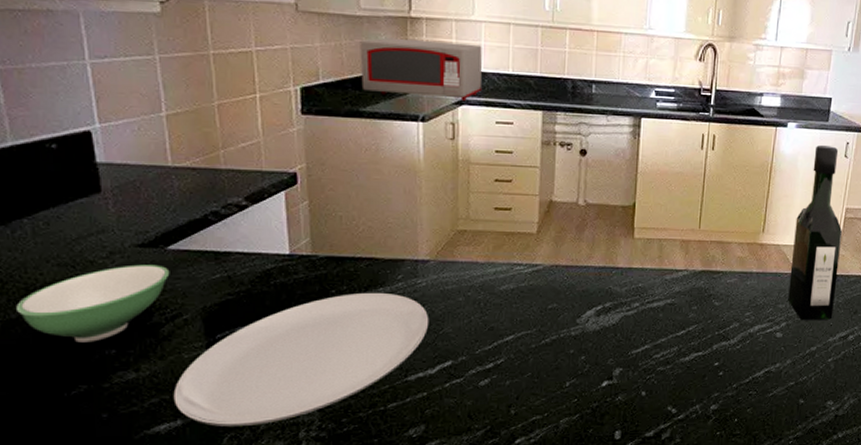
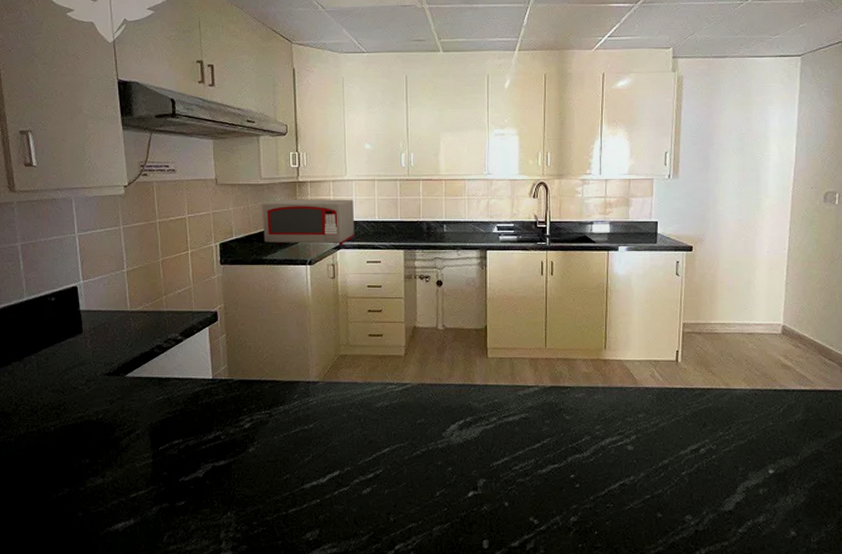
bowl: present [16,264,170,342] -> none [25,389,127,453]
plate: present [173,292,429,427] -> none [128,410,320,527]
bottle: present [788,145,843,320] -> none [635,265,683,433]

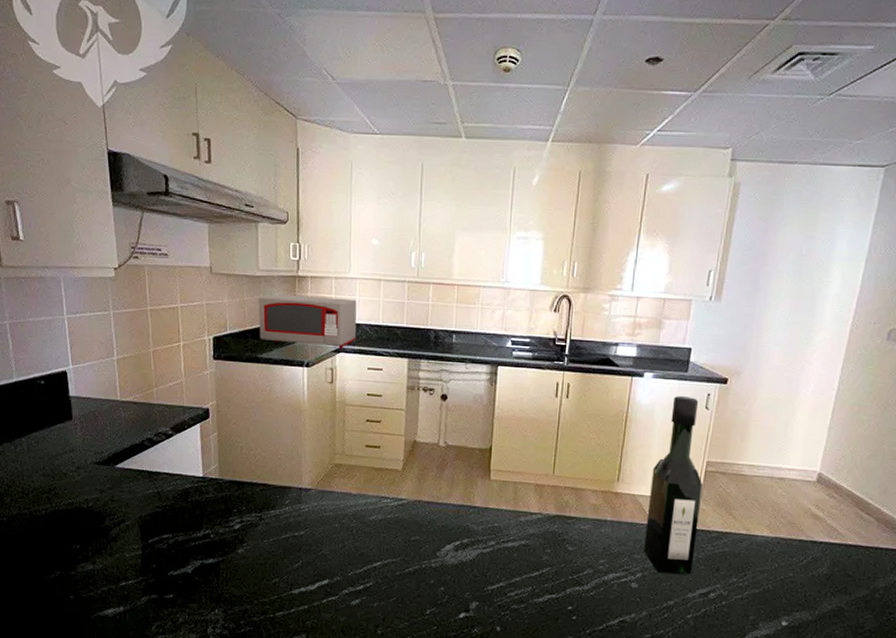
bottle: none [635,265,683,433] -> present [644,396,703,575]

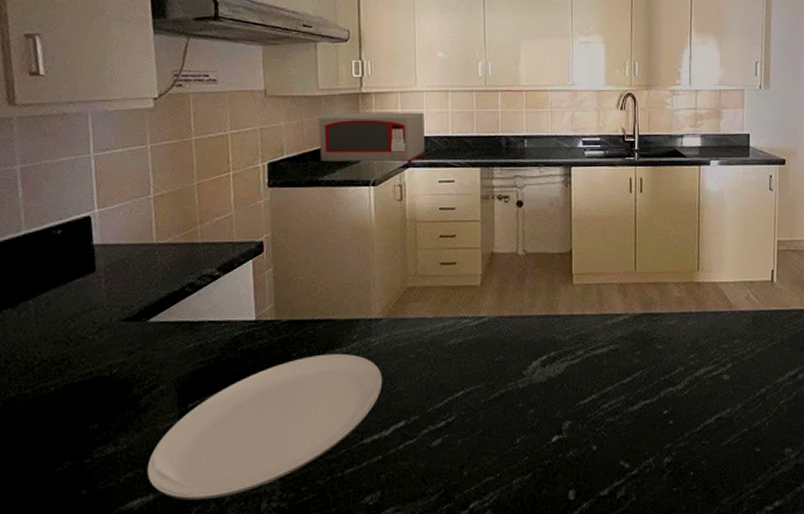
plate: none [118,513,310,618] -> present [147,353,383,500]
bottle: present [644,396,703,575] -> none [729,180,779,360]

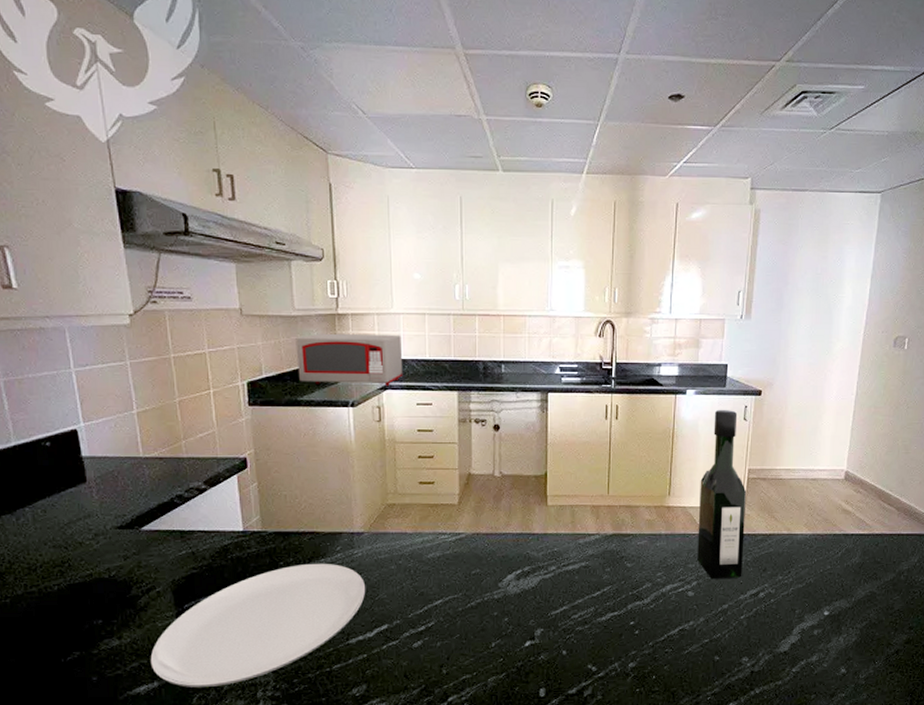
bottle: none [729,180,779,360] -> present [697,410,747,579]

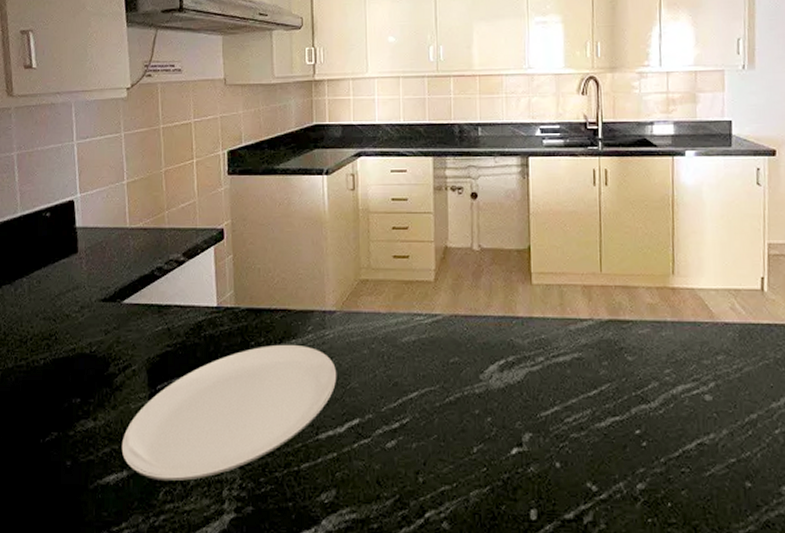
microwave: present [295,333,403,386] -> none [274,99,378,152]
bottle: present [697,410,747,579] -> none [709,173,772,380]

